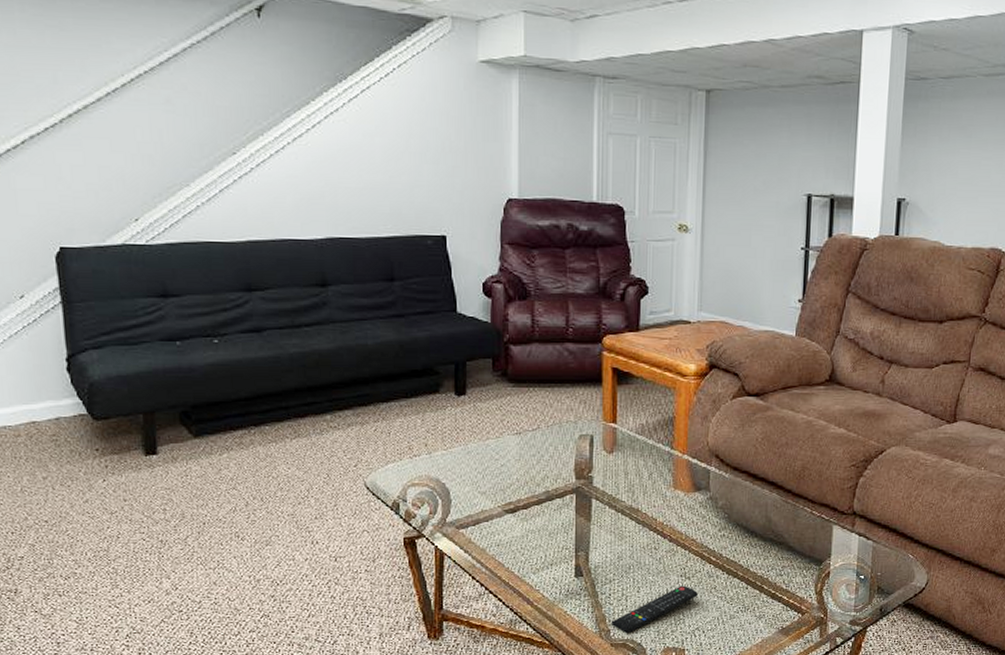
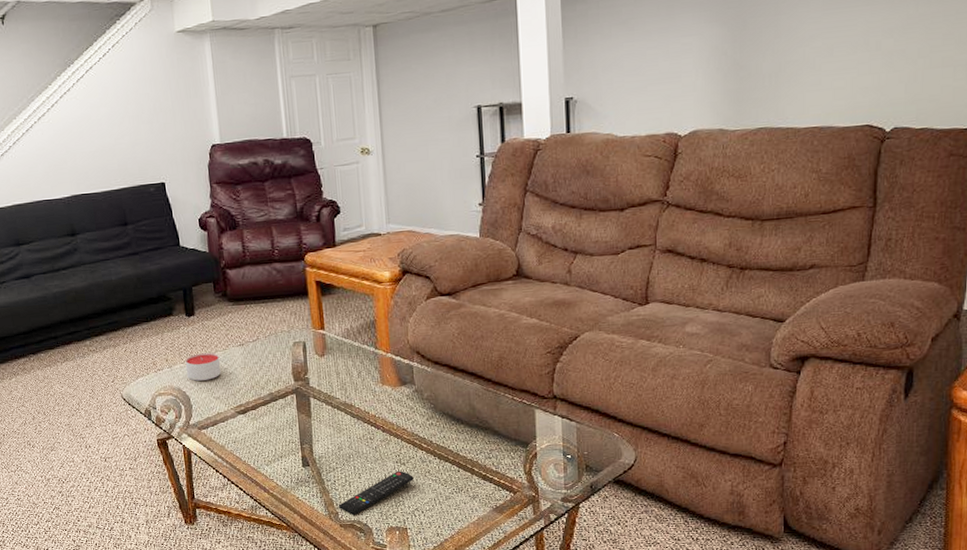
candle: none [448,440,491,472] -> present [185,352,221,381]

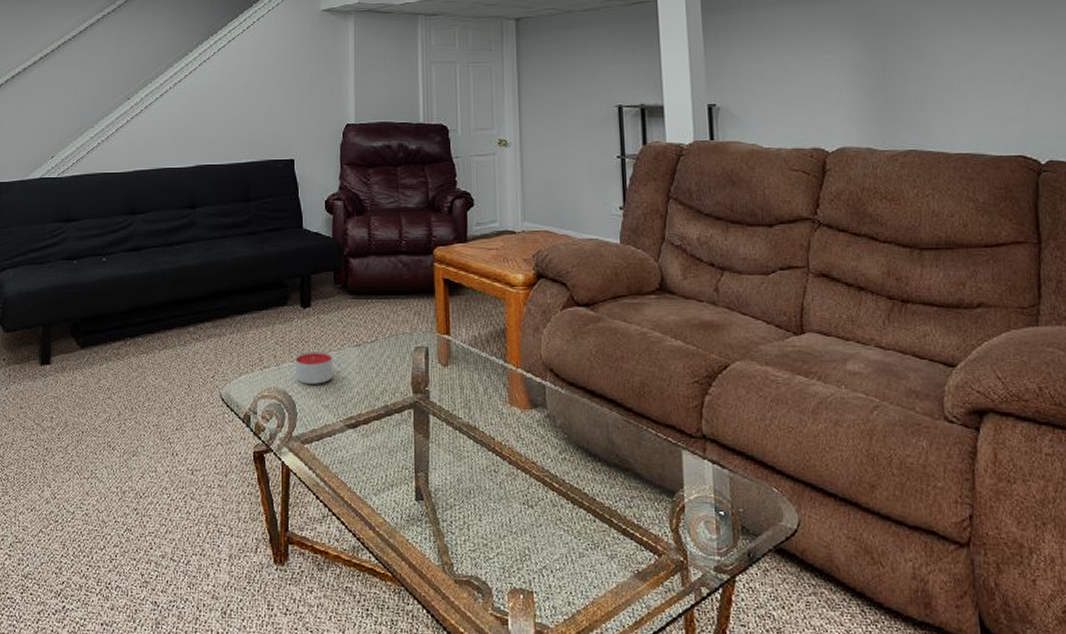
remote control: present [338,471,414,516] -> none [453,515,543,569]

